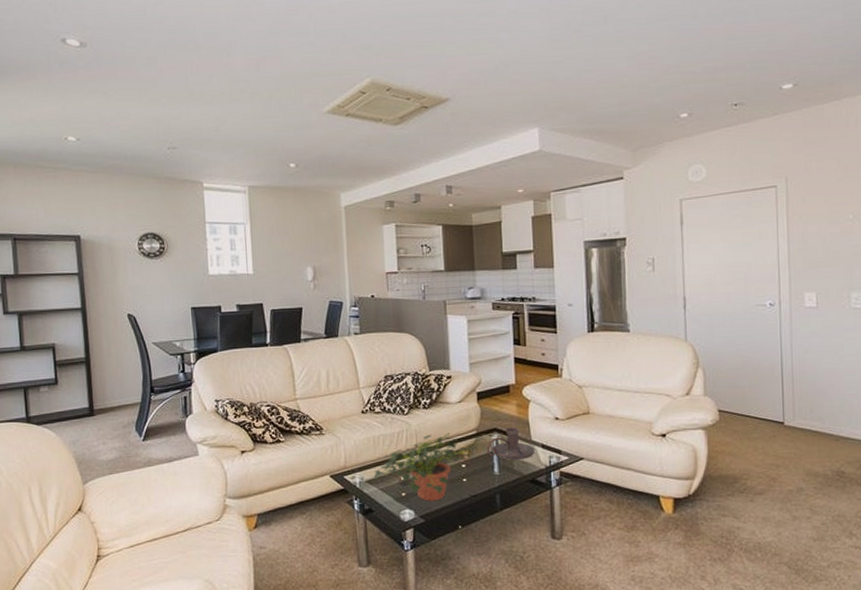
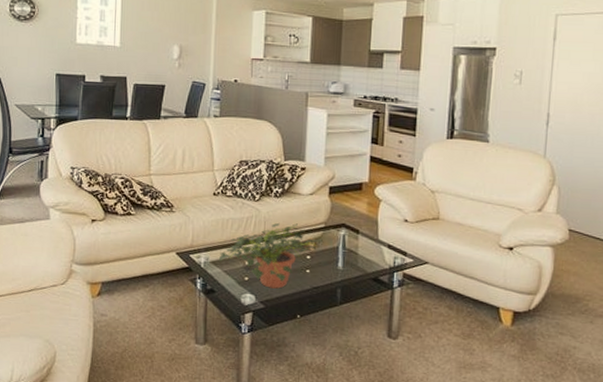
candle holder: present [486,427,535,461] -> none [332,224,381,258]

